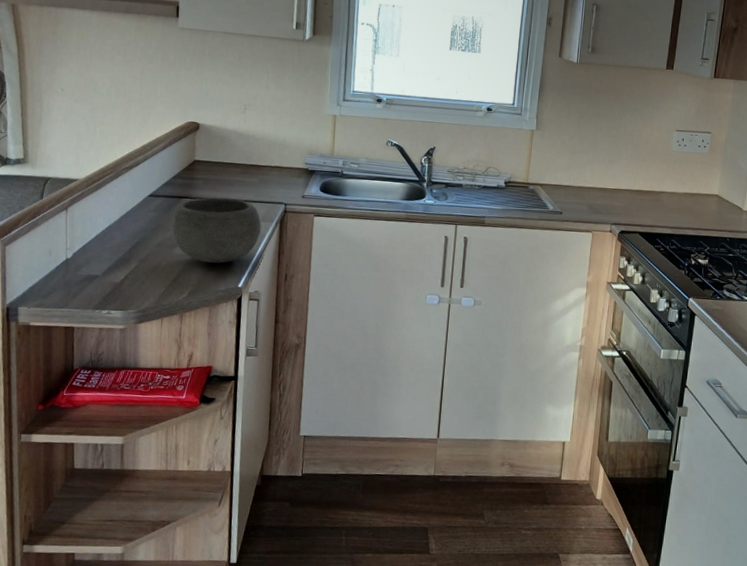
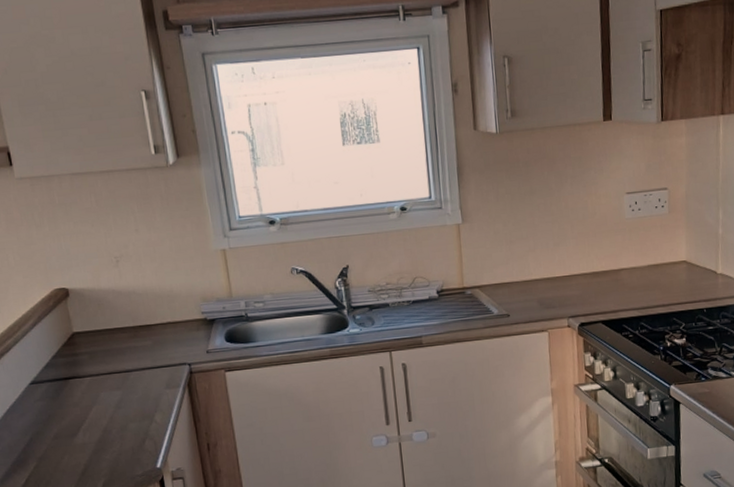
bowl: present [171,197,261,263] -> none [63,368,169,447]

